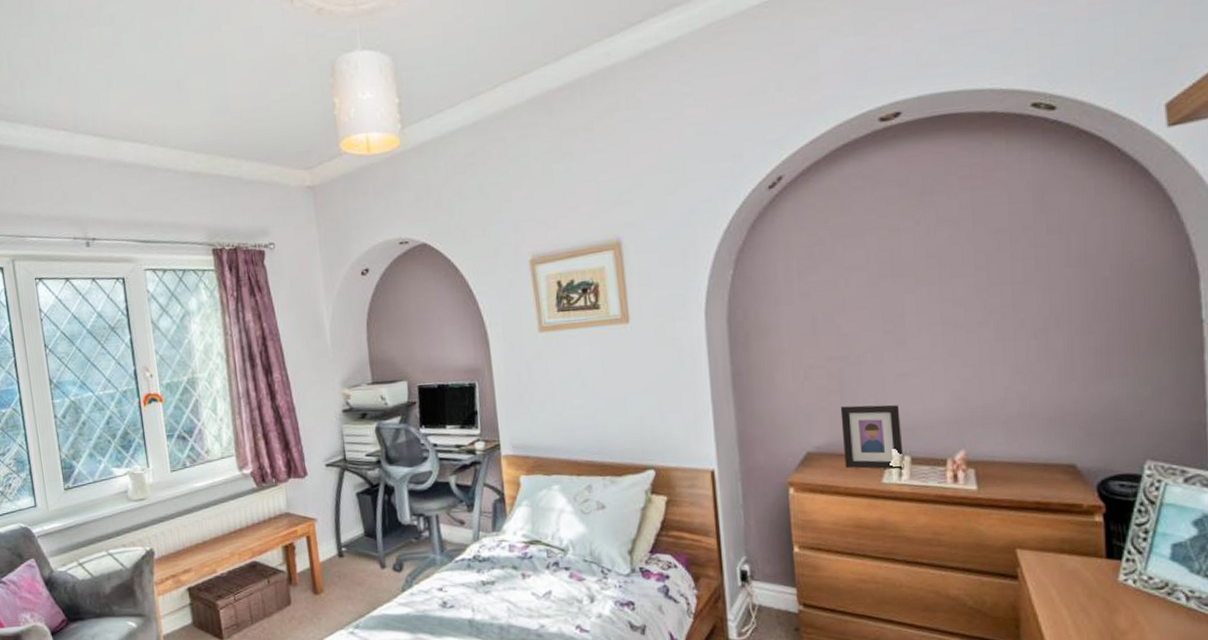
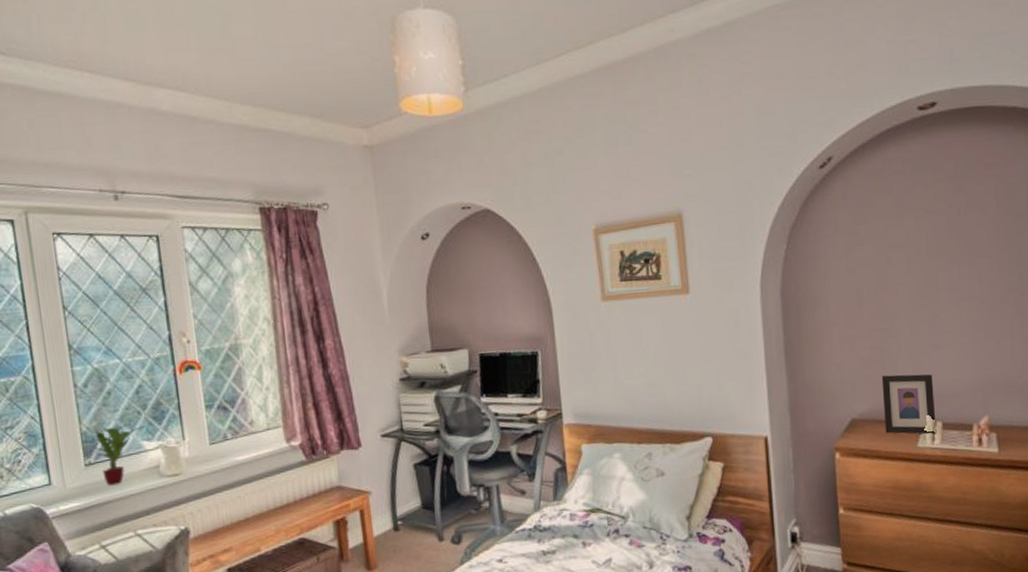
potted plant: none [69,451,115,509] -> present [91,423,145,486]

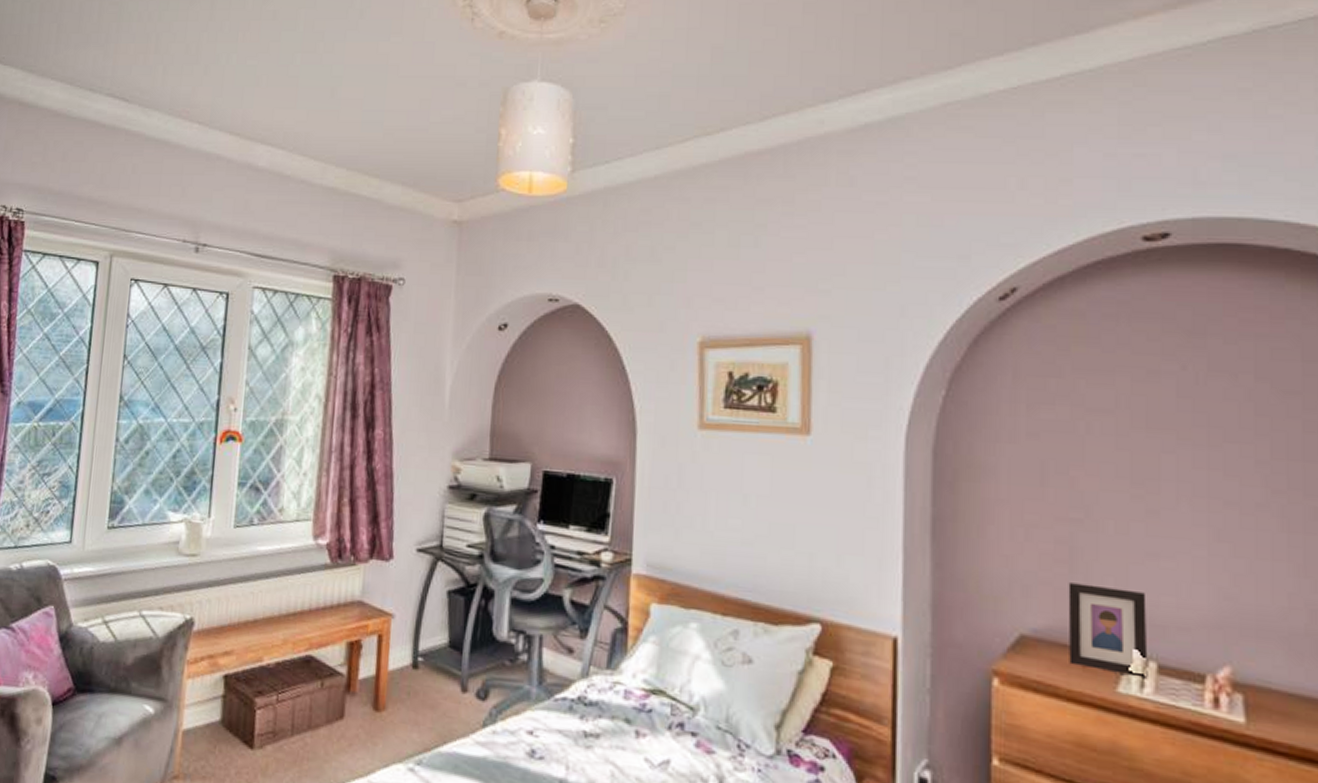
potted plant: present [91,423,145,486] -> none [117,489,174,556]

